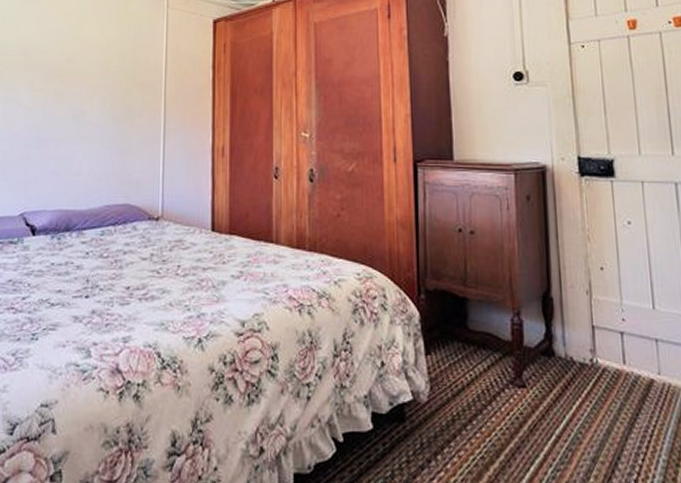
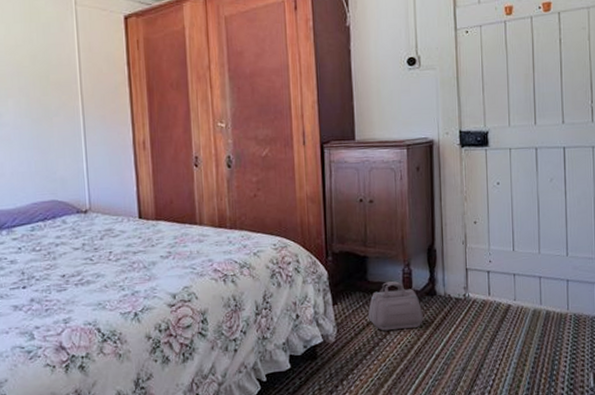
handbag: none [468,333,539,397] -> present [367,281,423,331]

